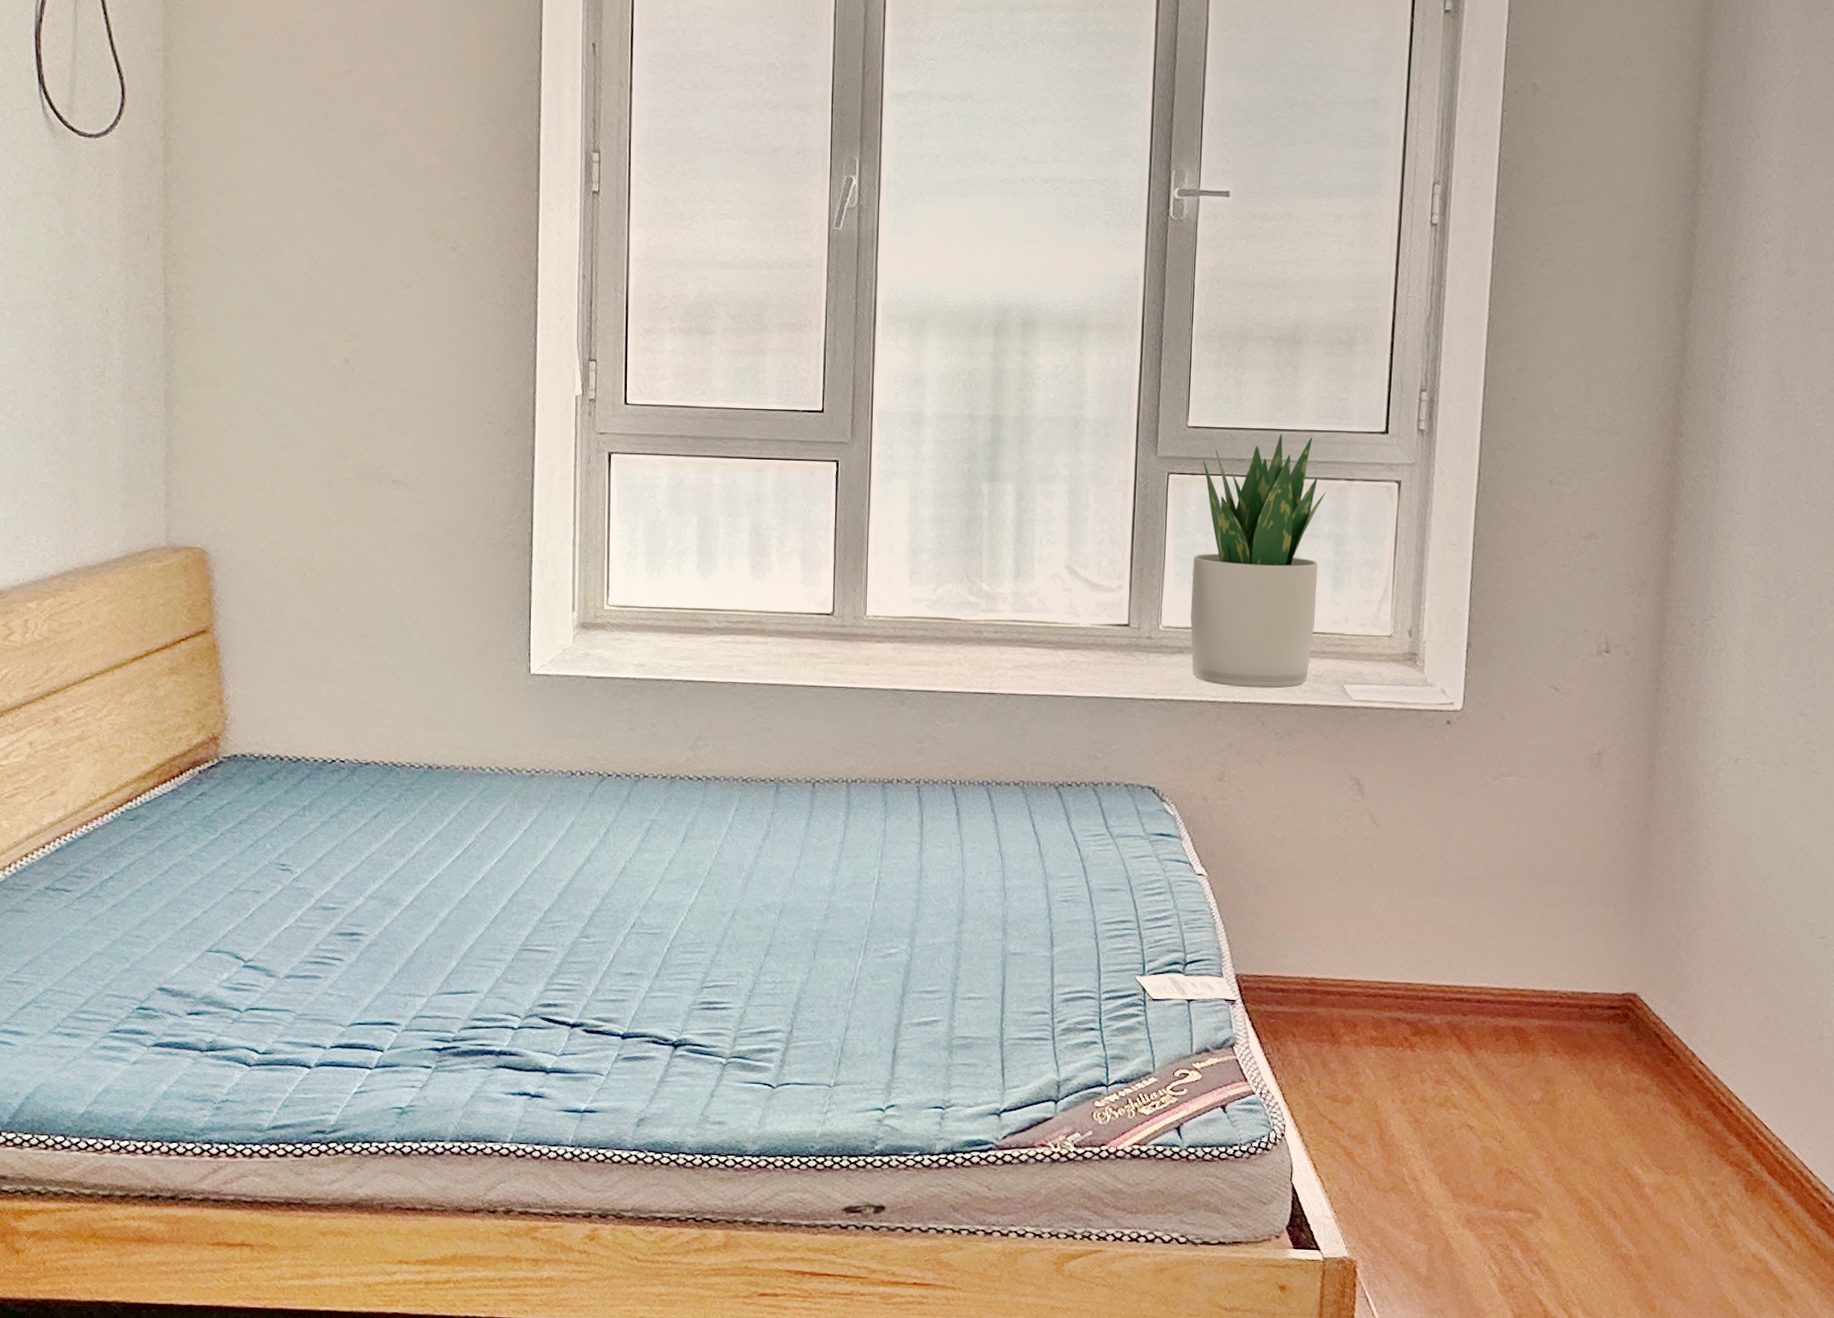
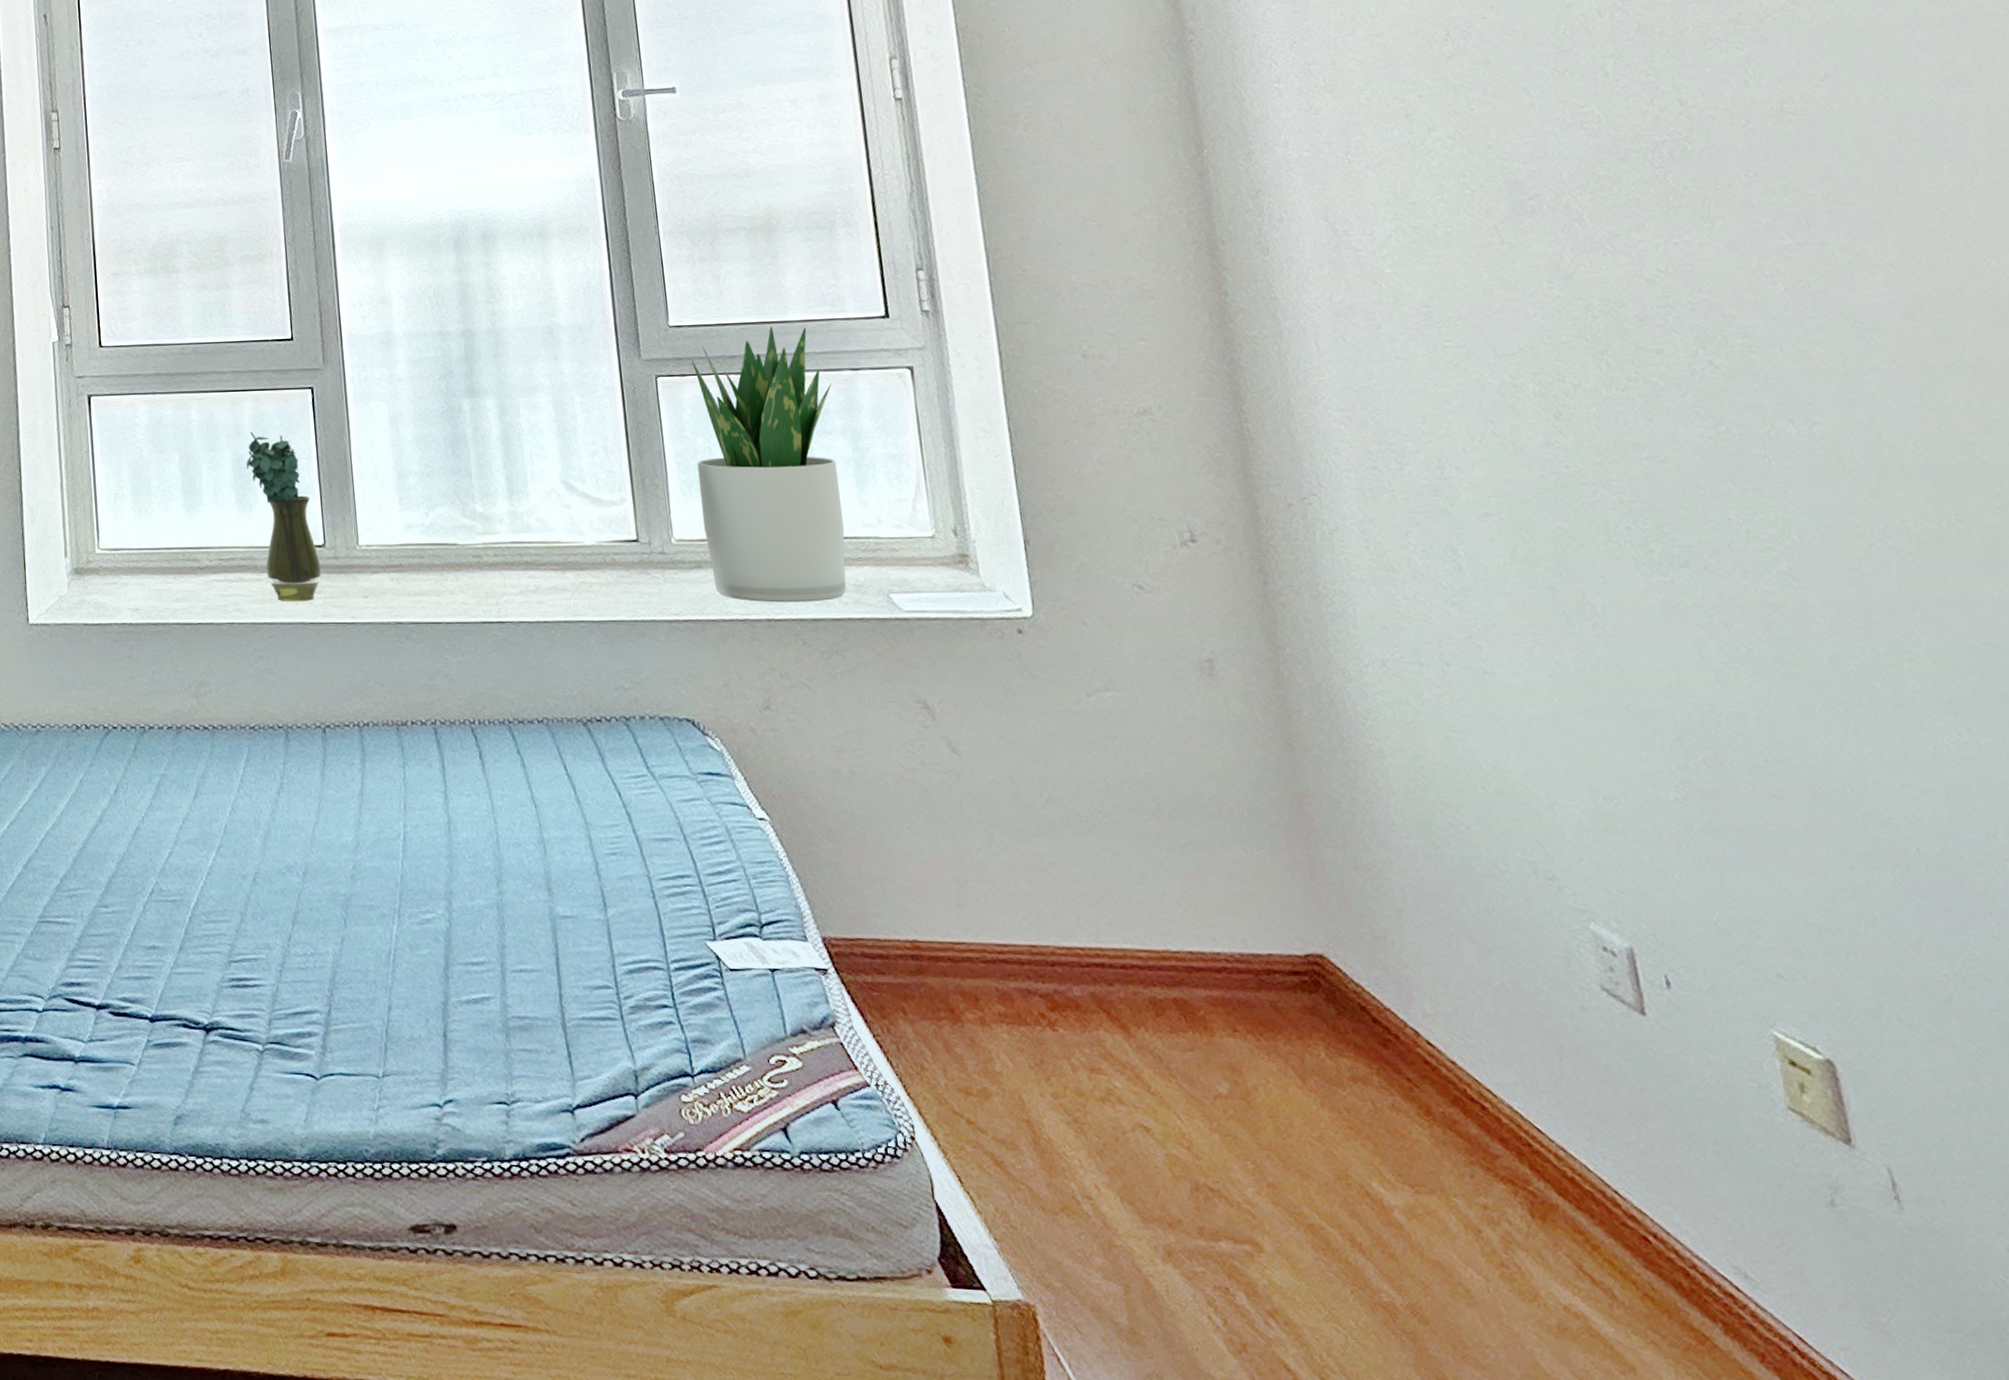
vase: none [763,499,828,666] -> present [246,431,322,602]

